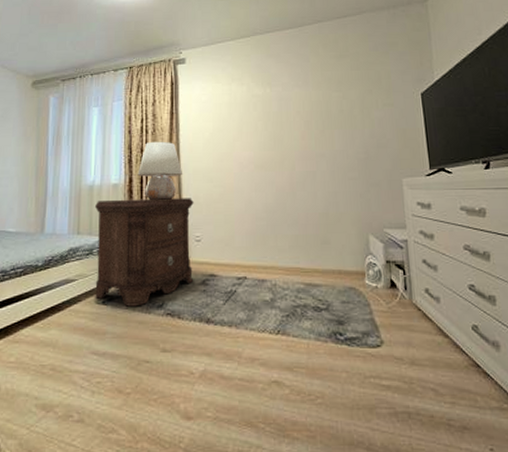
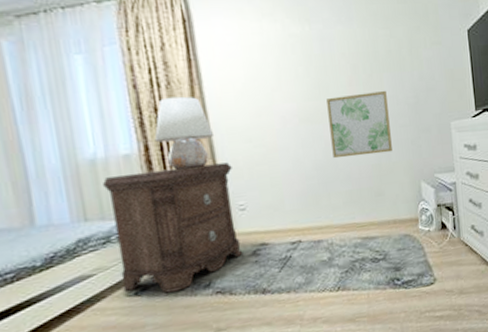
wall art: none [280,145,340,204] -> present [326,90,392,159]

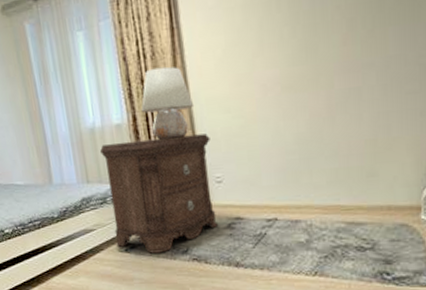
wall art: present [326,90,392,159] -> none [314,48,393,132]

